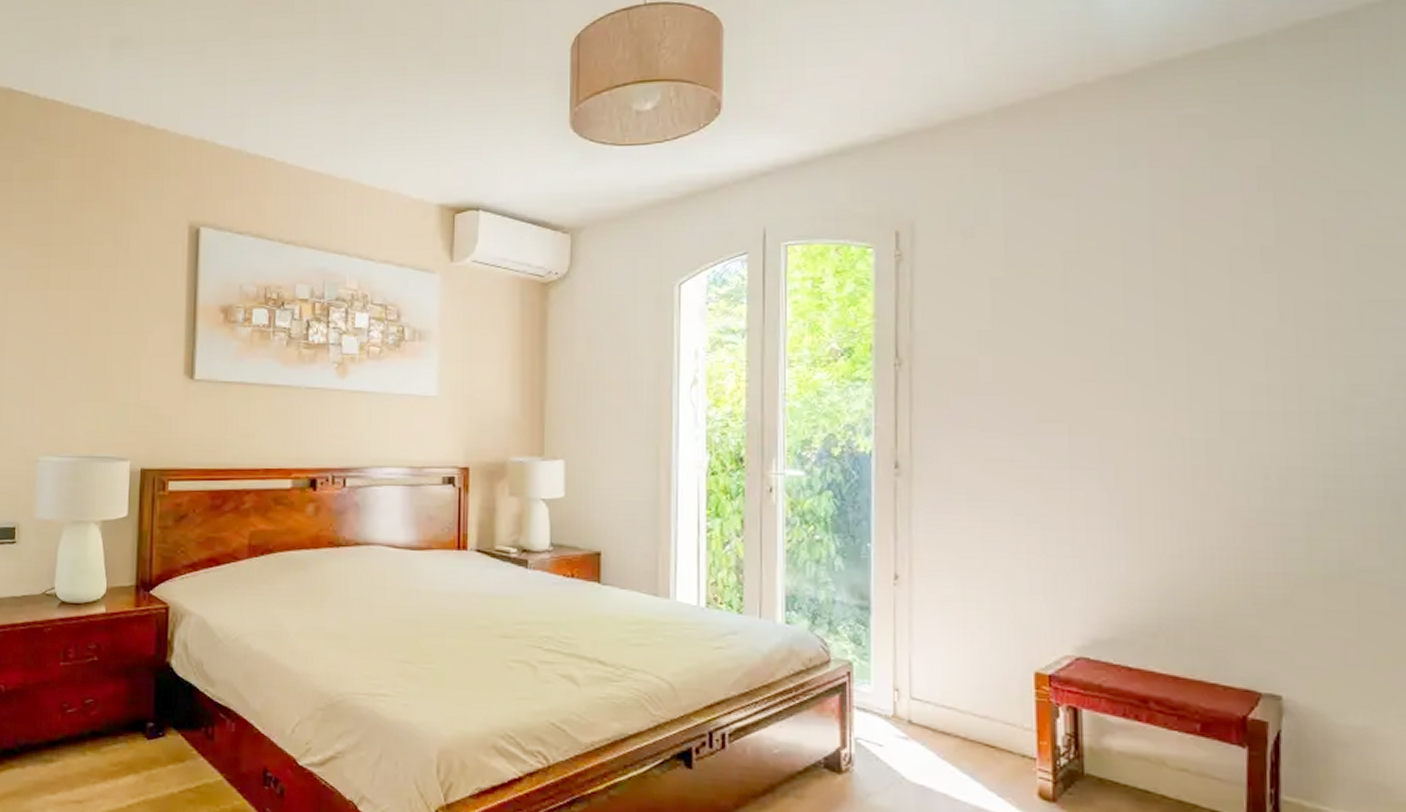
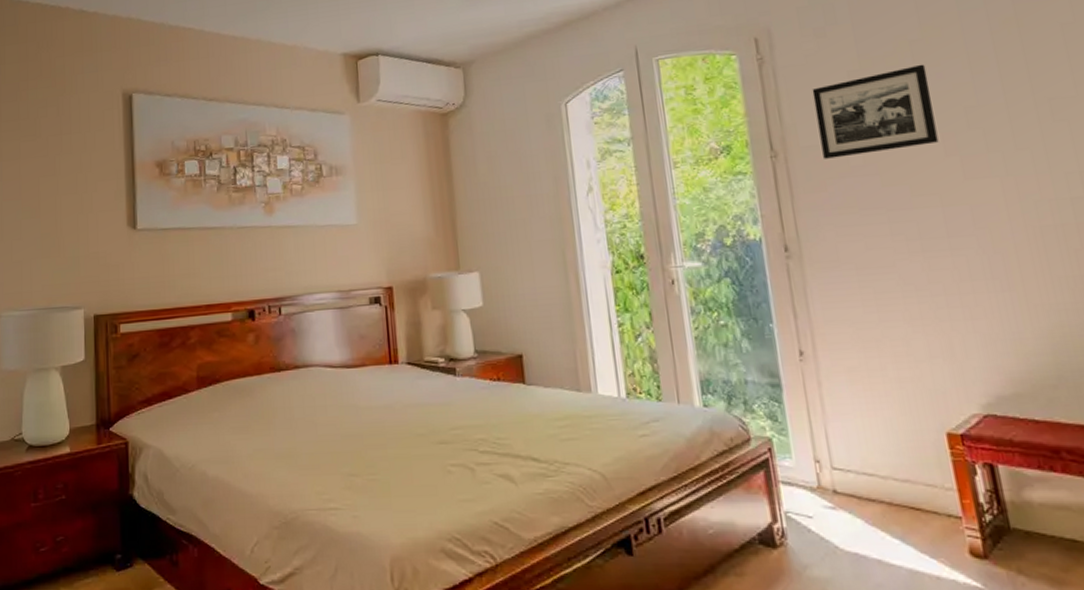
picture frame: none [949,278,1077,372] -> present [812,64,939,159]

